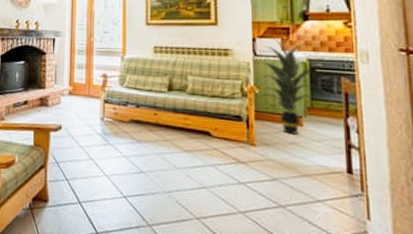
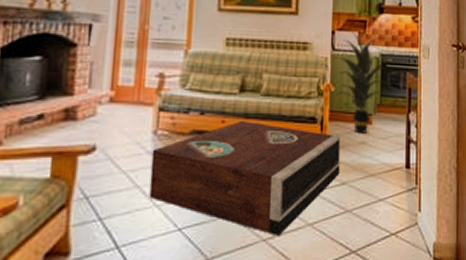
stereo: none [100,114,270,217] -> present [149,120,341,236]

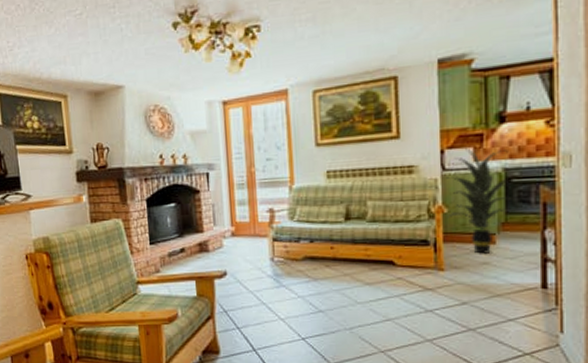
stereo: present [149,120,341,236] -> none [272,245,459,348]

